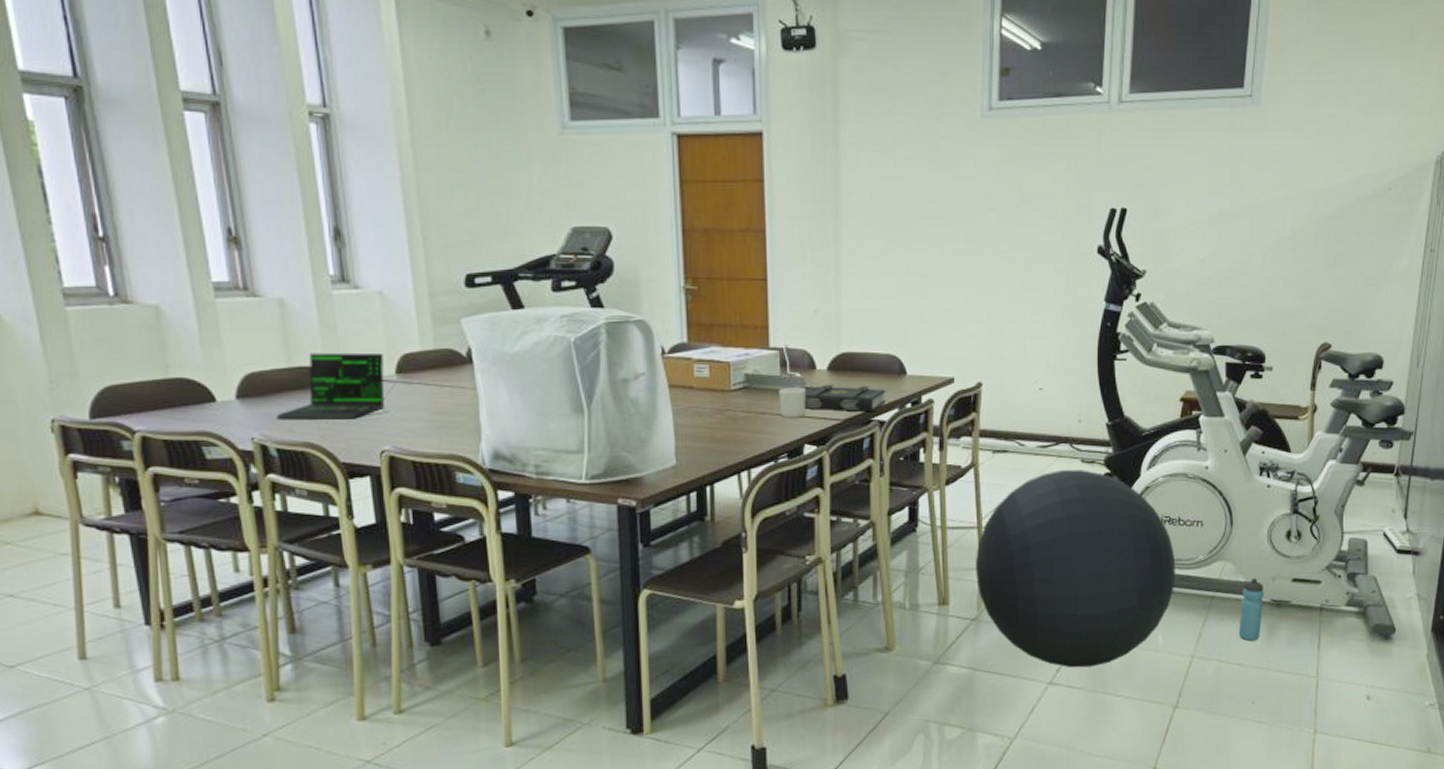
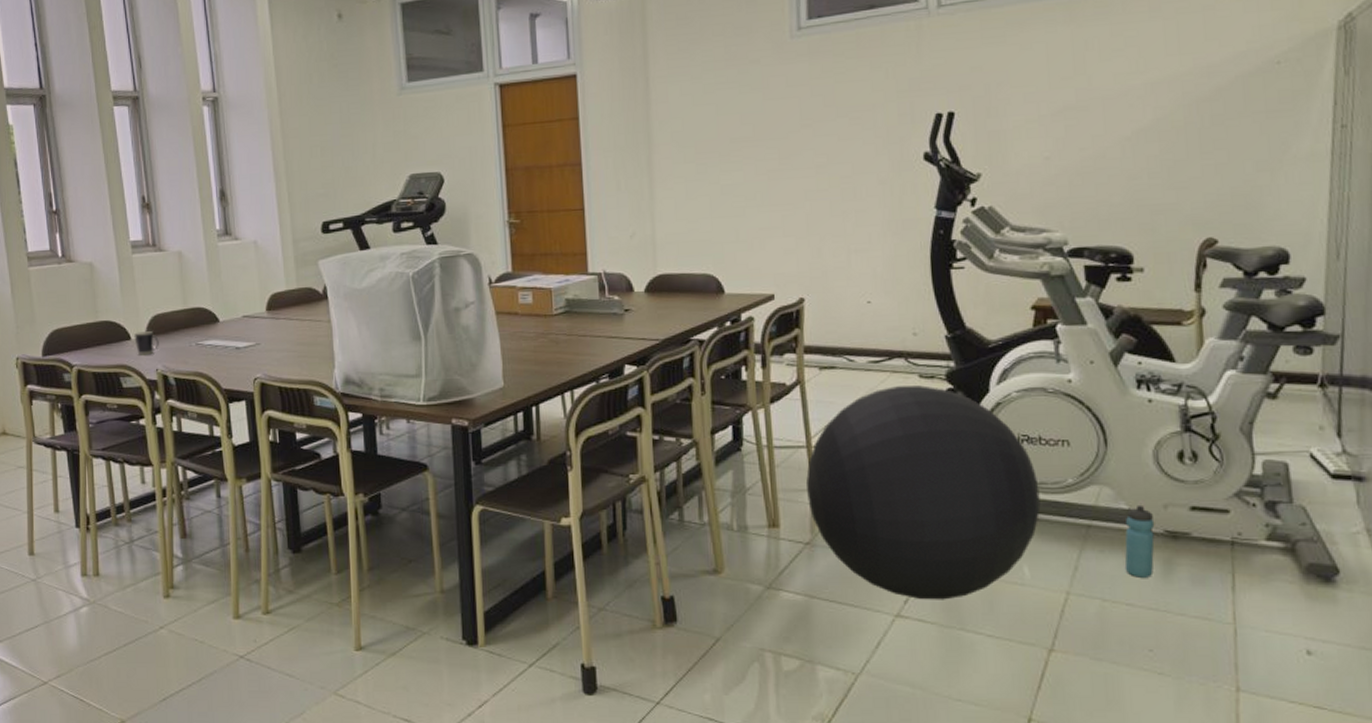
mug: none [220,393,255,421] -> present [134,331,159,356]
laptop: present [275,352,402,420] -> none [174,294,271,354]
mug: present [779,387,806,418] -> none [598,310,625,340]
spell book: present [804,384,886,413] -> none [622,305,704,332]

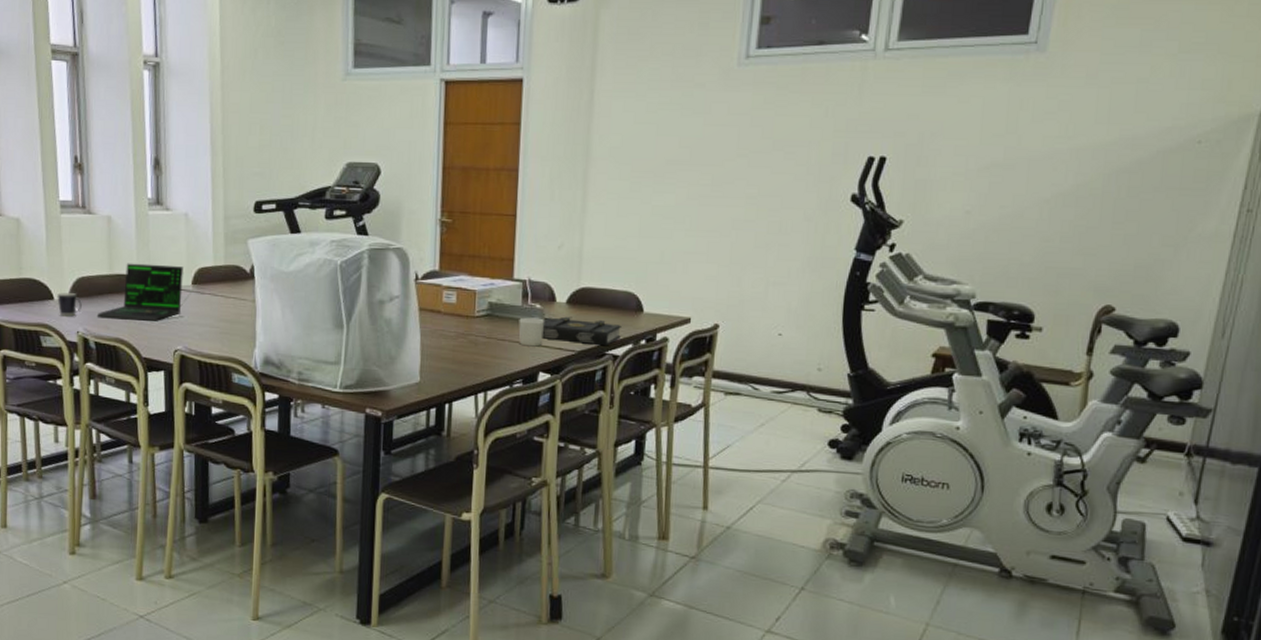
laptop: none [174,294,271,354] -> present [96,263,197,321]
mug: none [598,310,625,340] -> present [518,317,544,347]
spell book: none [622,305,704,332] -> present [542,316,621,346]
exercise ball: present [806,385,1041,600] -> none [698,417,915,621]
water bottle: present [1124,504,1155,578] -> none [982,549,1016,617]

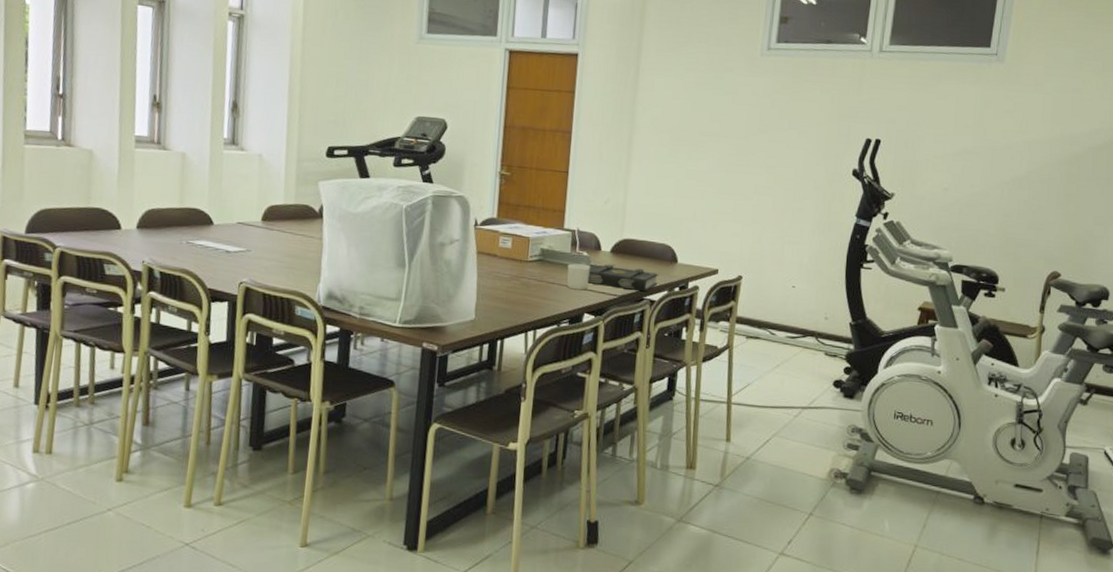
mug: present [57,292,82,317] -> none [124,223,150,247]
laptop: present [96,263,197,321] -> none [163,198,266,254]

